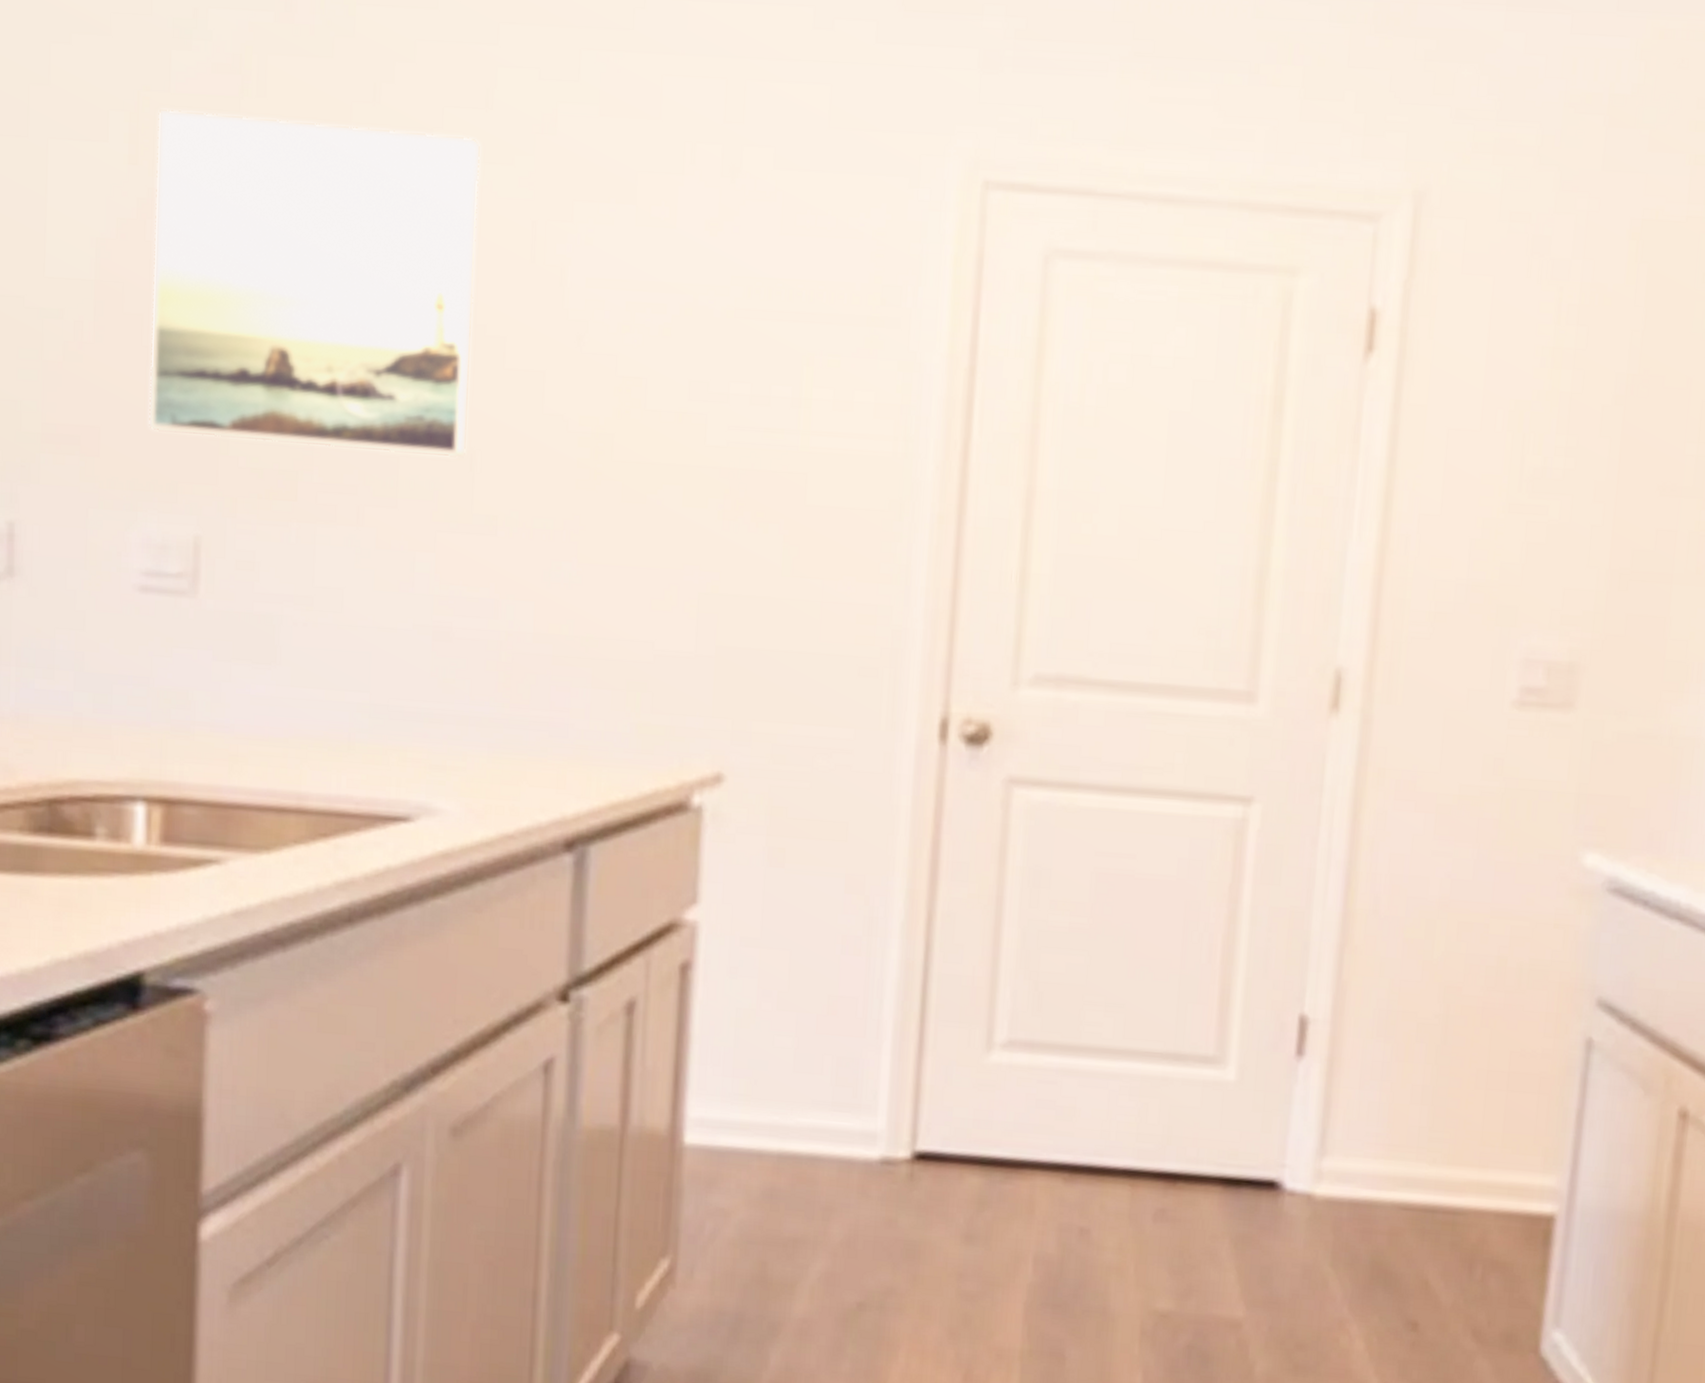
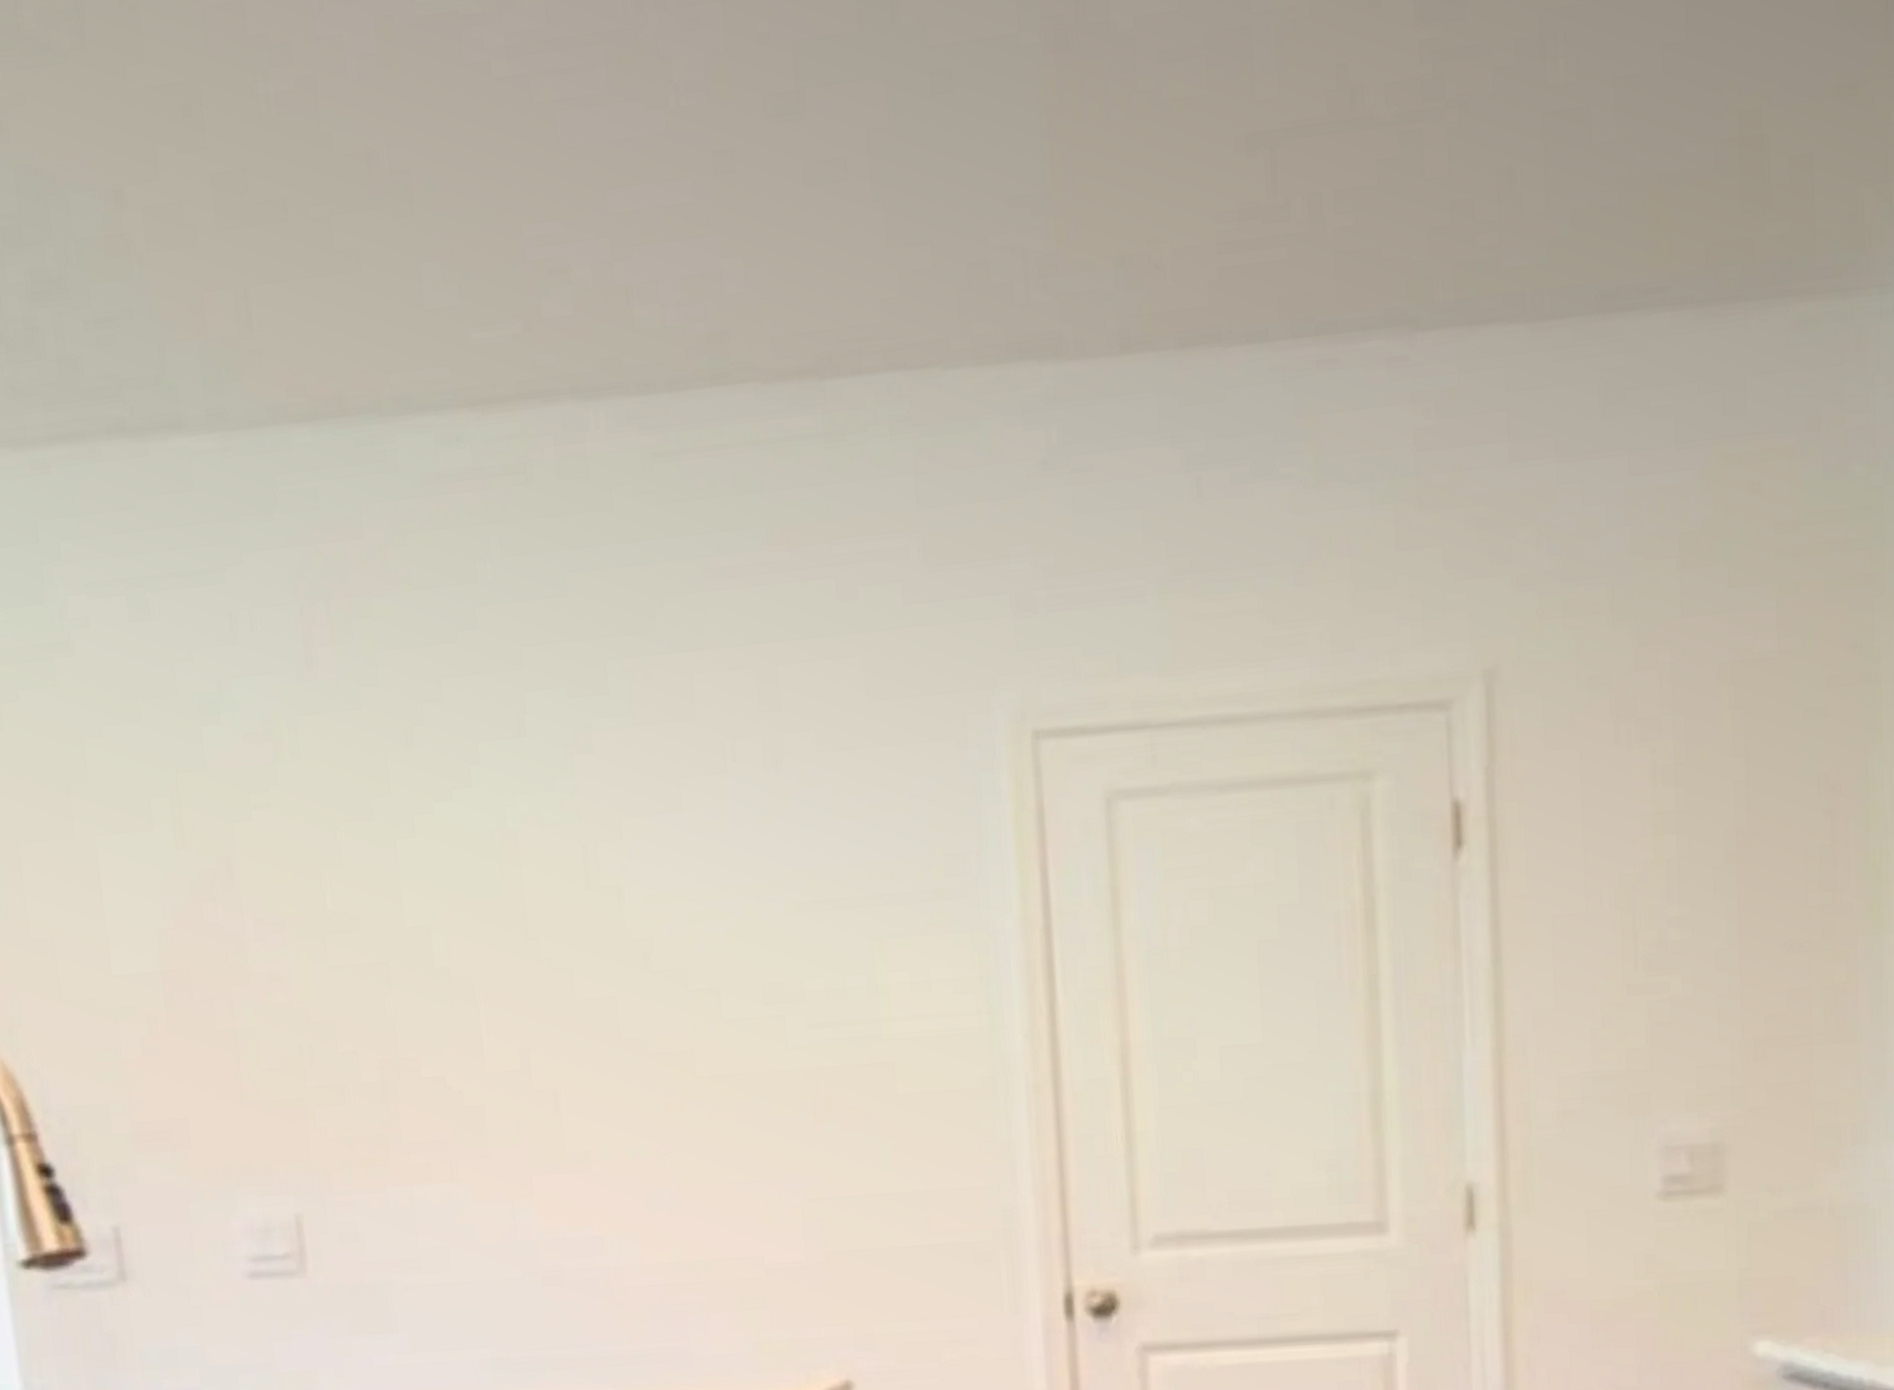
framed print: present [148,108,481,459] -> none [198,768,550,1116]

